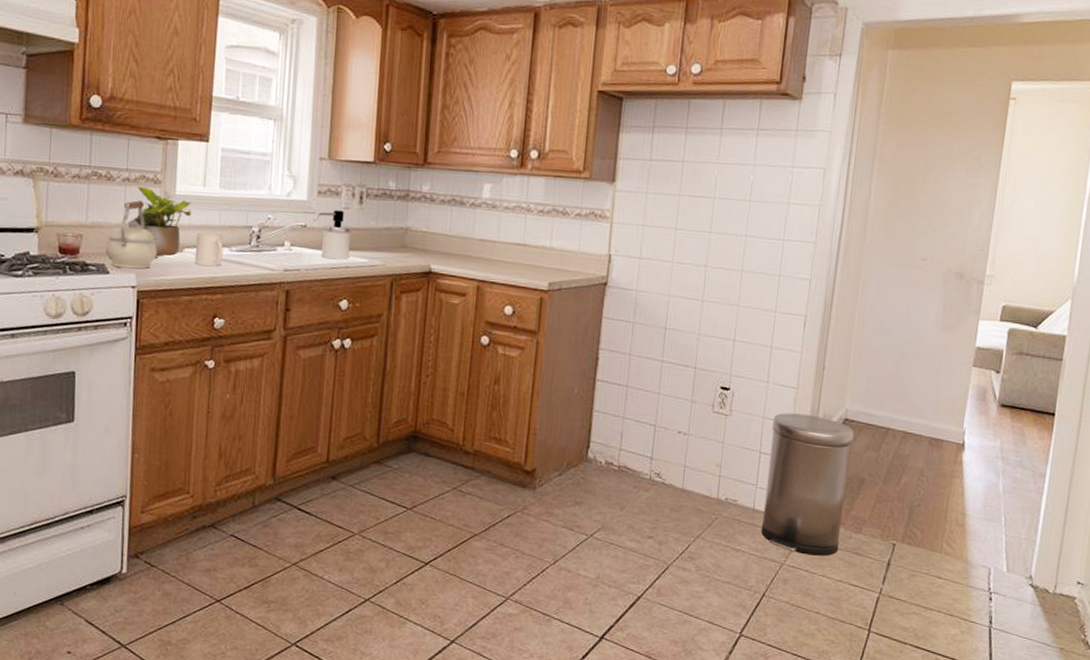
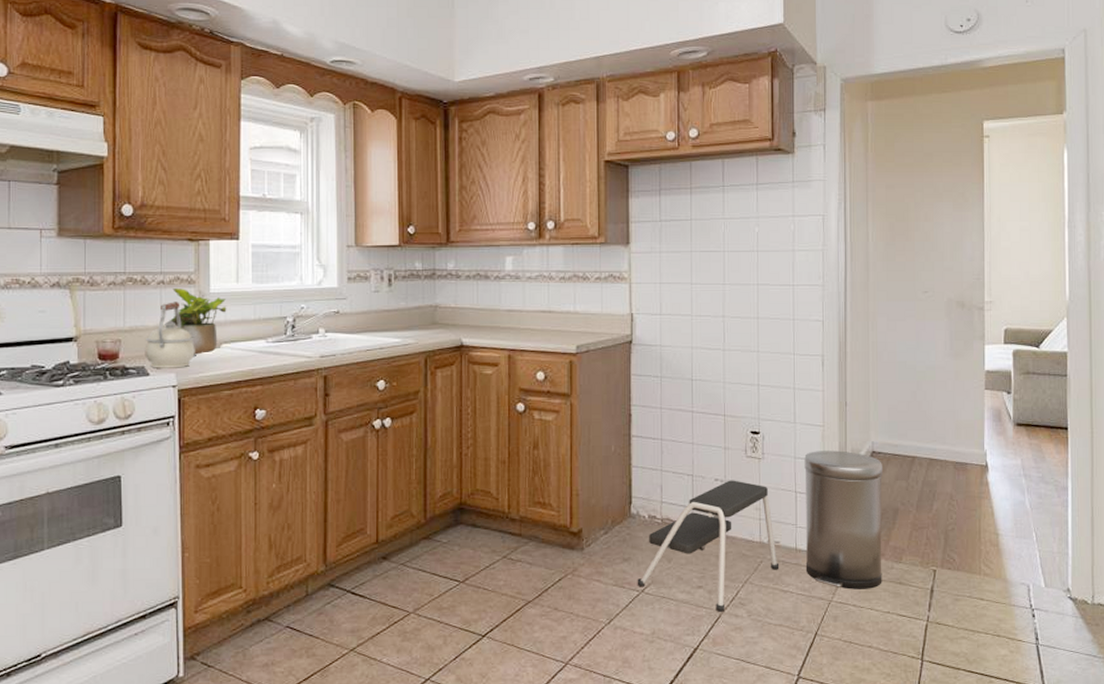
mug: present [195,232,223,267] -> none [233,327,260,360]
soap dispenser: present [313,210,352,260] -> none [345,294,383,342]
step stool: none [586,434,735,564] -> present [637,480,780,612]

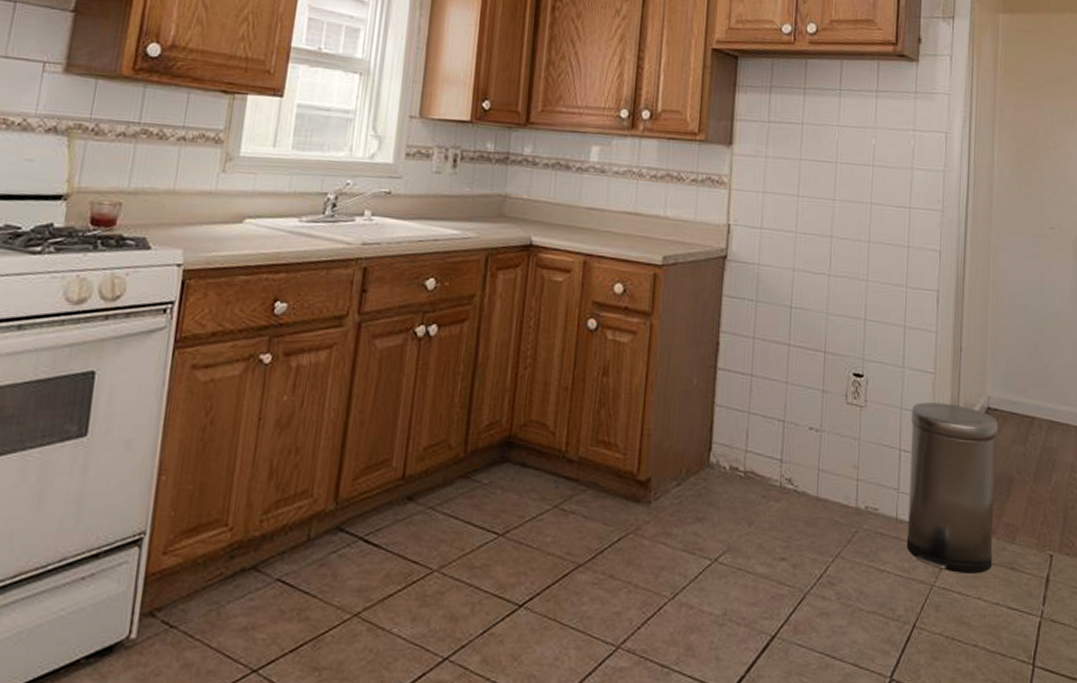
kettle: present [145,302,195,368] -> none [148,163,212,244]
potted plant: present [163,289,227,355] -> none [177,147,257,229]
step stool: present [637,480,780,612] -> none [710,430,877,592]

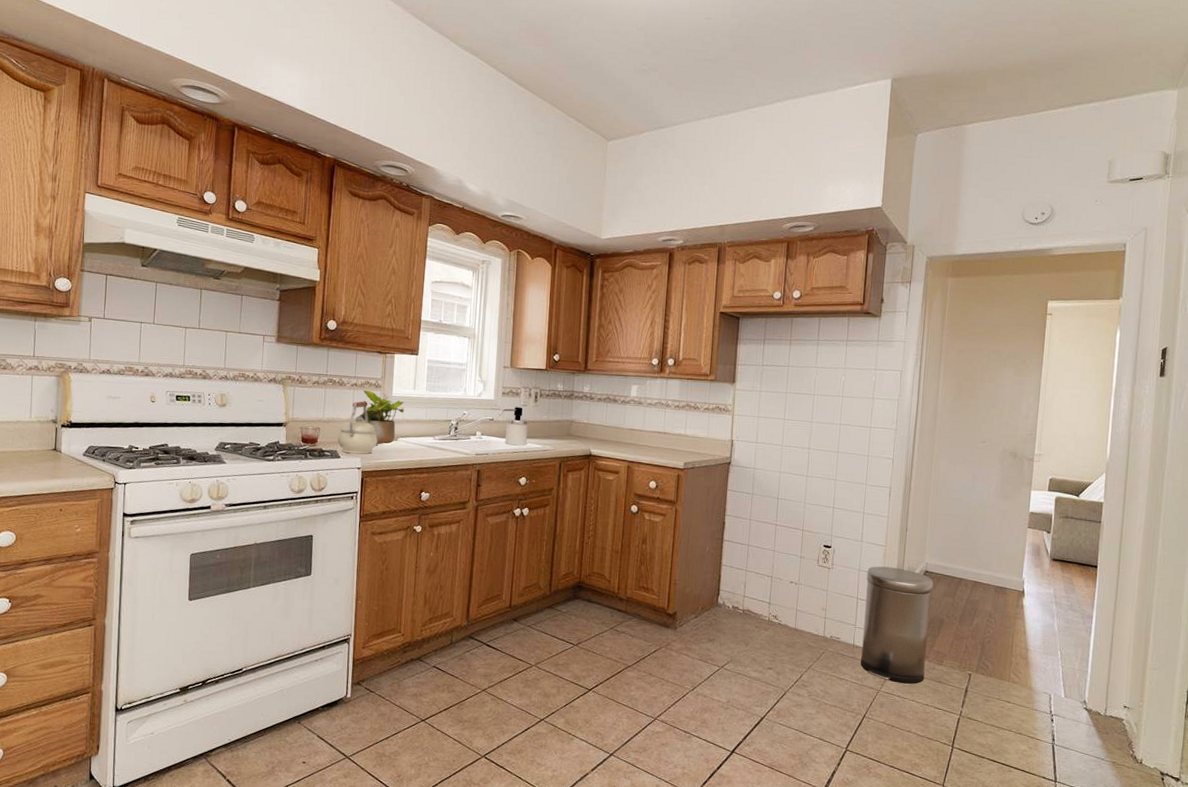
kettle: none [148,163,212,244] -> present [337,401,378,454]
potted plant: none [177,147,257,229] -> present [354,390,405,445]
soap dispenser: none [398,174,444,232] -> present [498,407,529,446]

